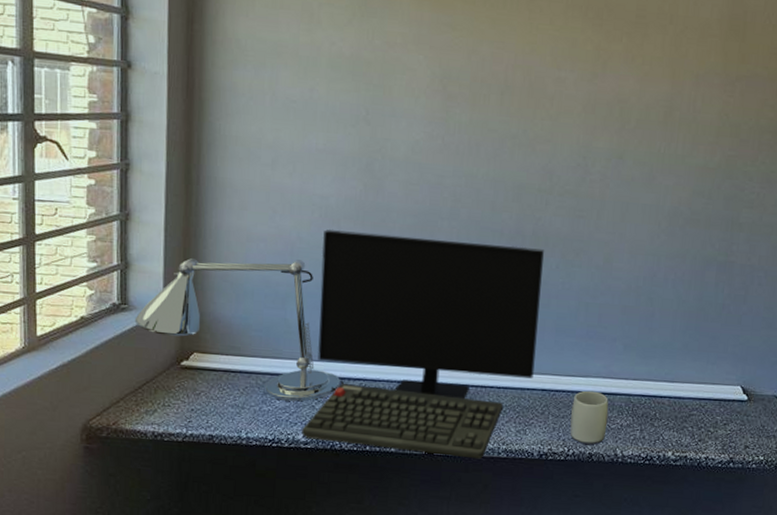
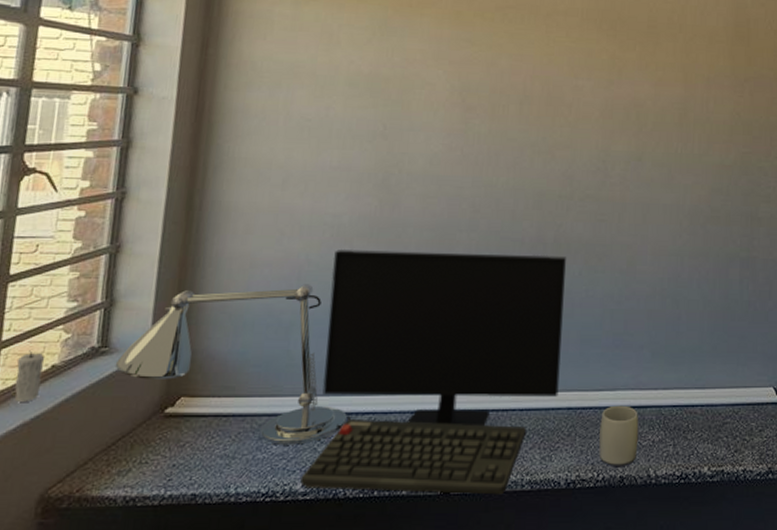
candle: none [50,302,75,347] -> present [14,350,45,403]

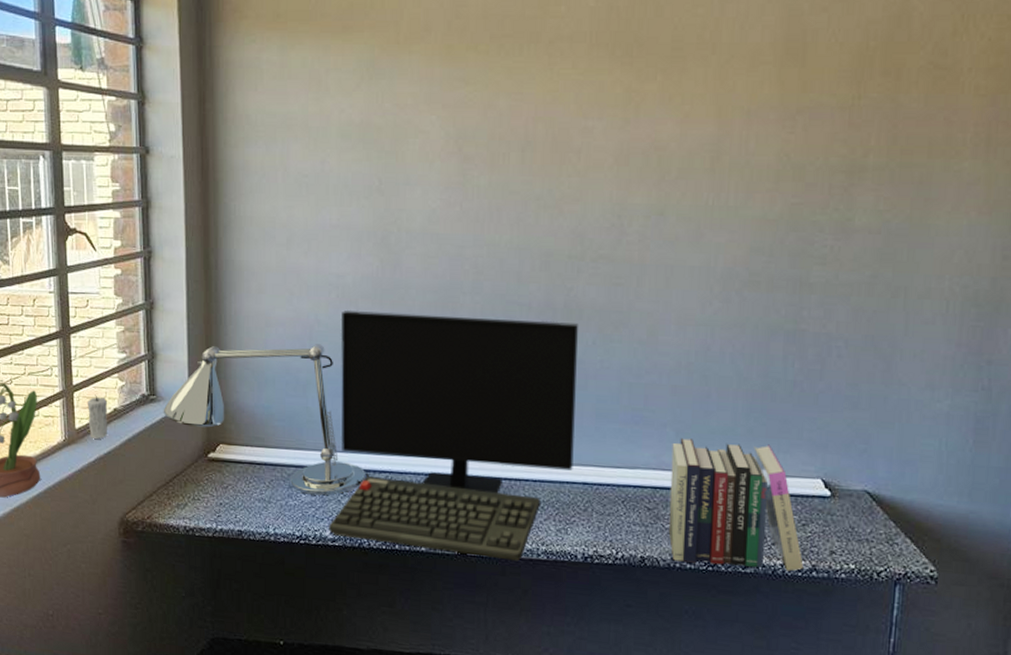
mug: present [599,405,639,468] -> none [617,484,662,548]
books: none [645,358,762,477] -> present [668,438,804,572]

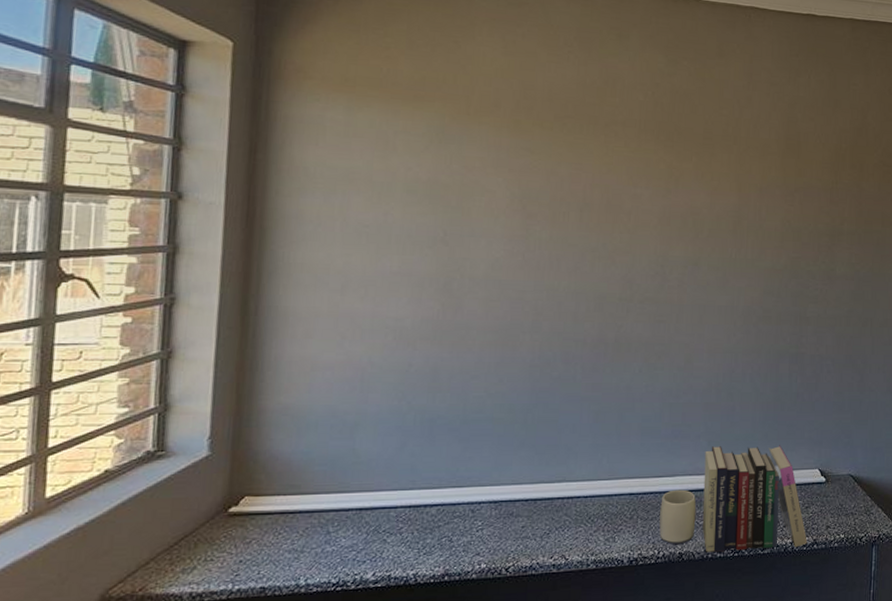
candle: present [86,394,108,440] -> none [65,456,97,508]
desk lamp: present [163,344,369,496] -> none [173,385,419,538]
computer keyboard: present [329,475,541,561] -> none [371,510,592,577]
monitor: present [340,309,578,494] -> none [389,351,627,514]
mug: none [617,484,662,548] -> present [659,489,697,545]

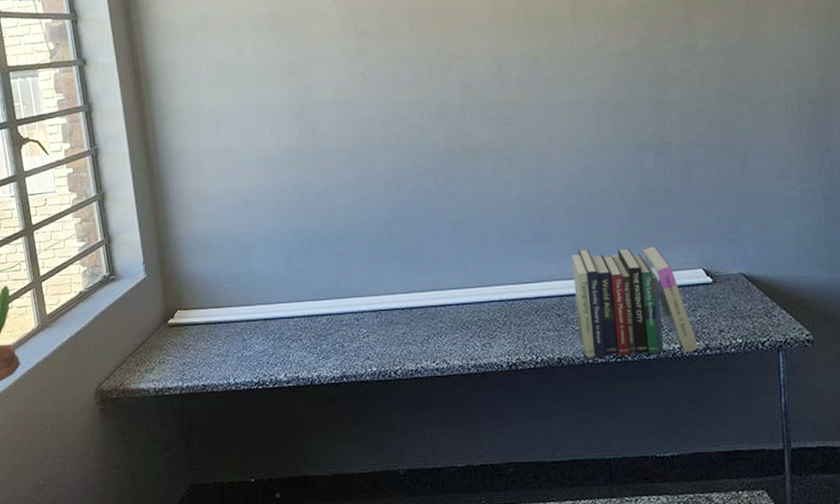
mug: present [659,489,697,545] -> none [532,295,571,350]

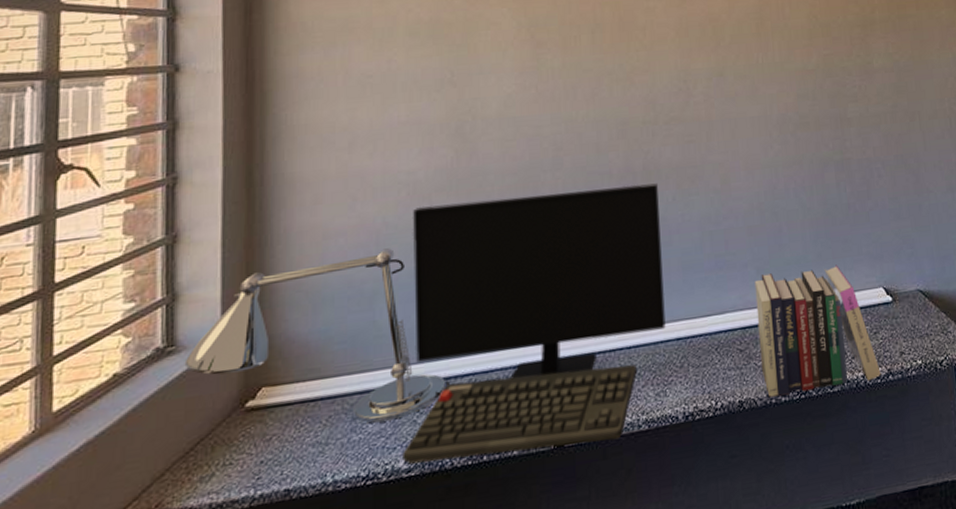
desk lamp: none [123,210,312,344] -> present [184,248,450,424]
monitor: none [270,163,489,321] -> present [412,183,666,379]
computer keyboard: none [282,318,466,378] -> present [403,364,638,464]

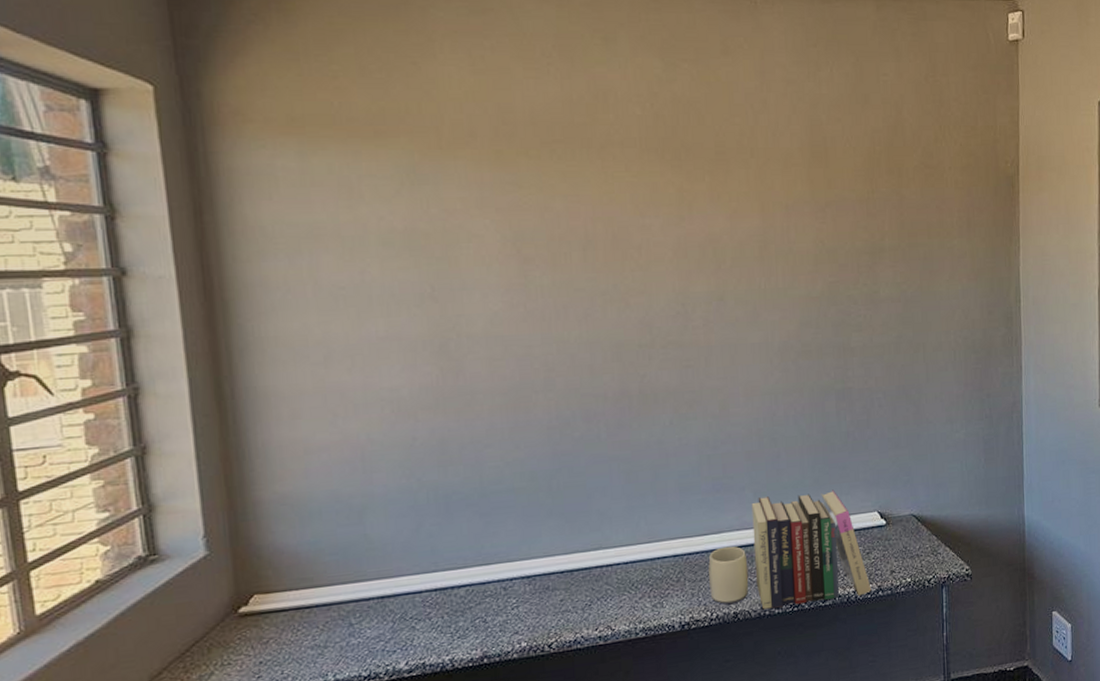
desk lamp: present [184,248,450,424] -> none [169,464,447,629]
computer keyboard: present [403,364,638,464] -> none [403,578,635,666]
monitor: present [412,183,666,379] -> none [398,407,663,590]
mug: none [712,327,754,393] -> present [708,546,749,605]

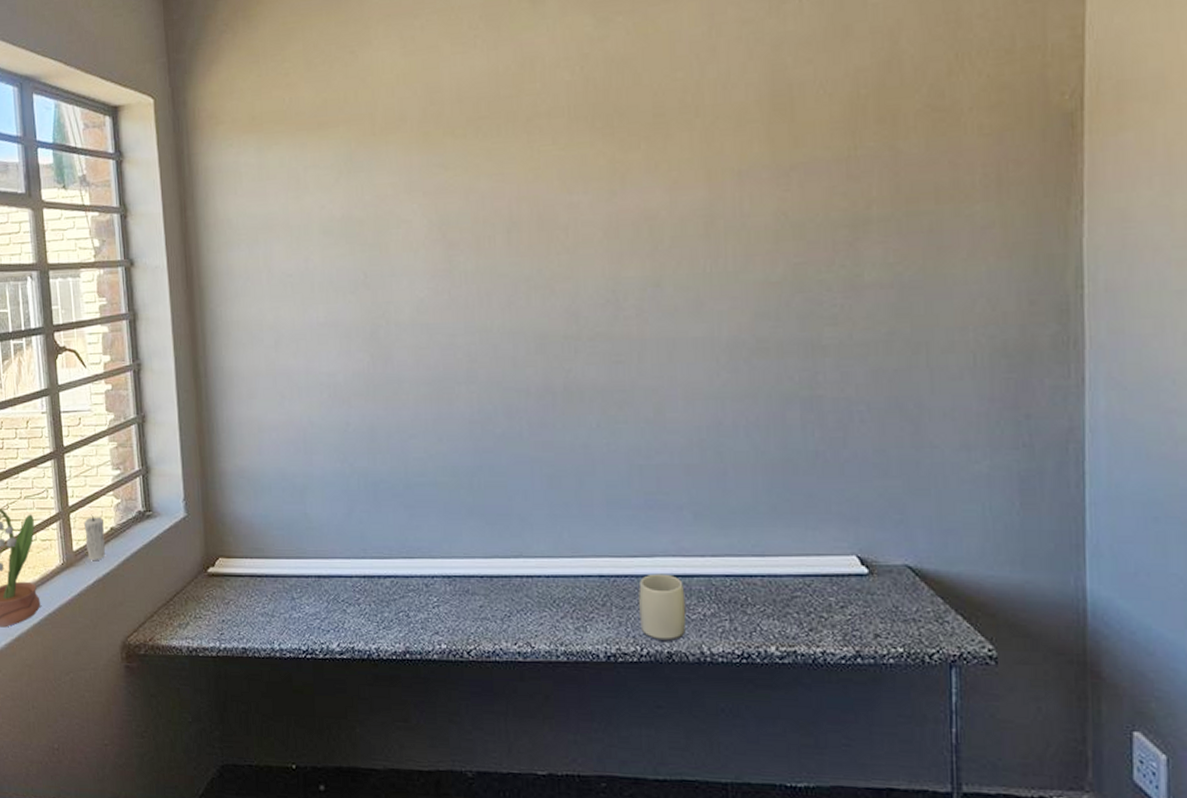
candle: none [51,568,87,623] -> present [83,514,105,561]
books: present [751,490,872,610] -> none [691,521,847,660]

